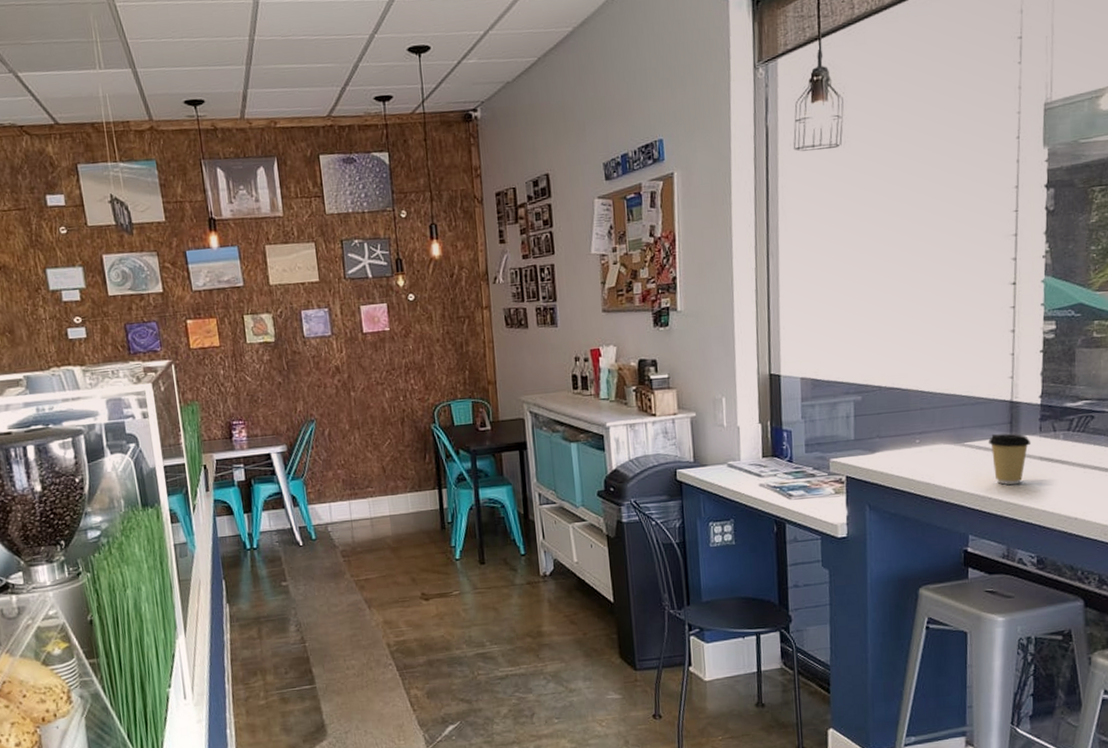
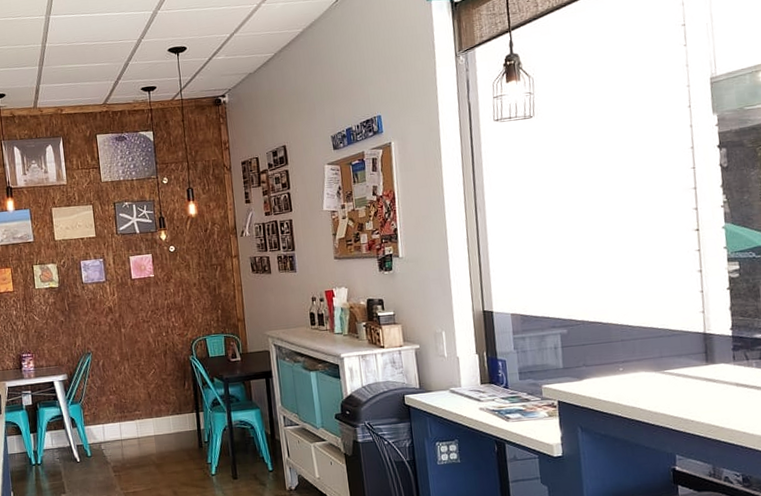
coffee cup: present [988,433,1032,485] -> none [686,362,727,409]

